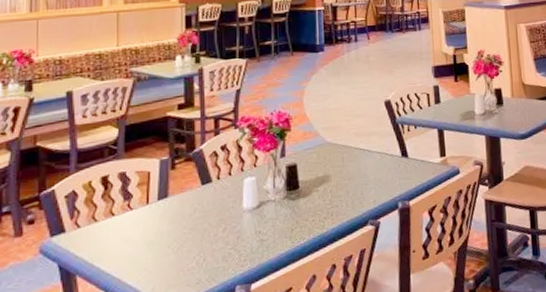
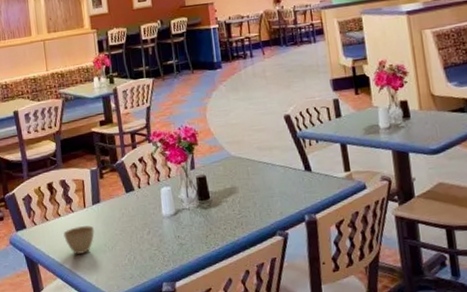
cup: none [116,225,157,260] -> present [63,225,95,254]

